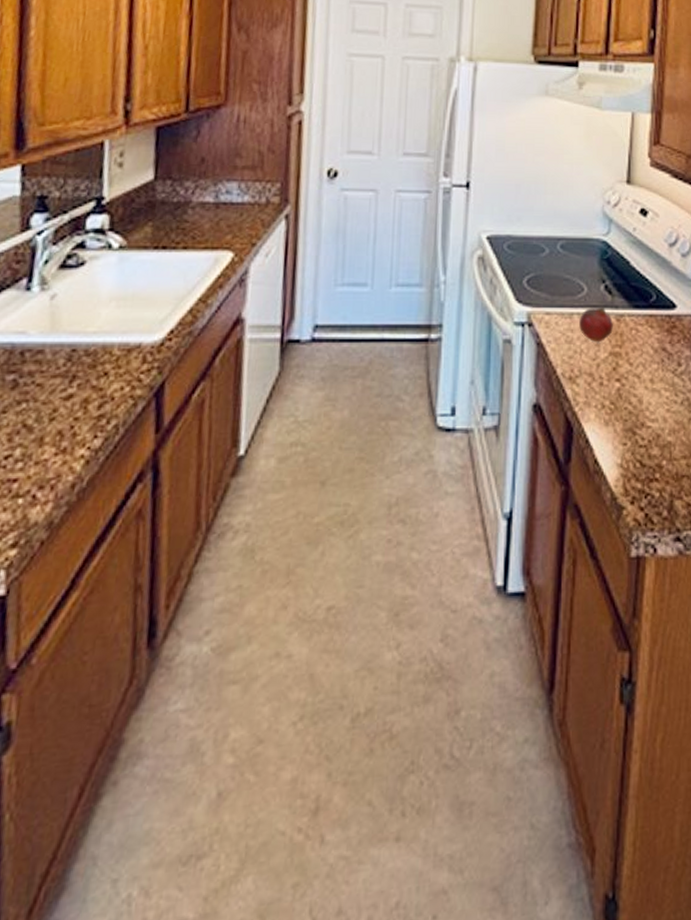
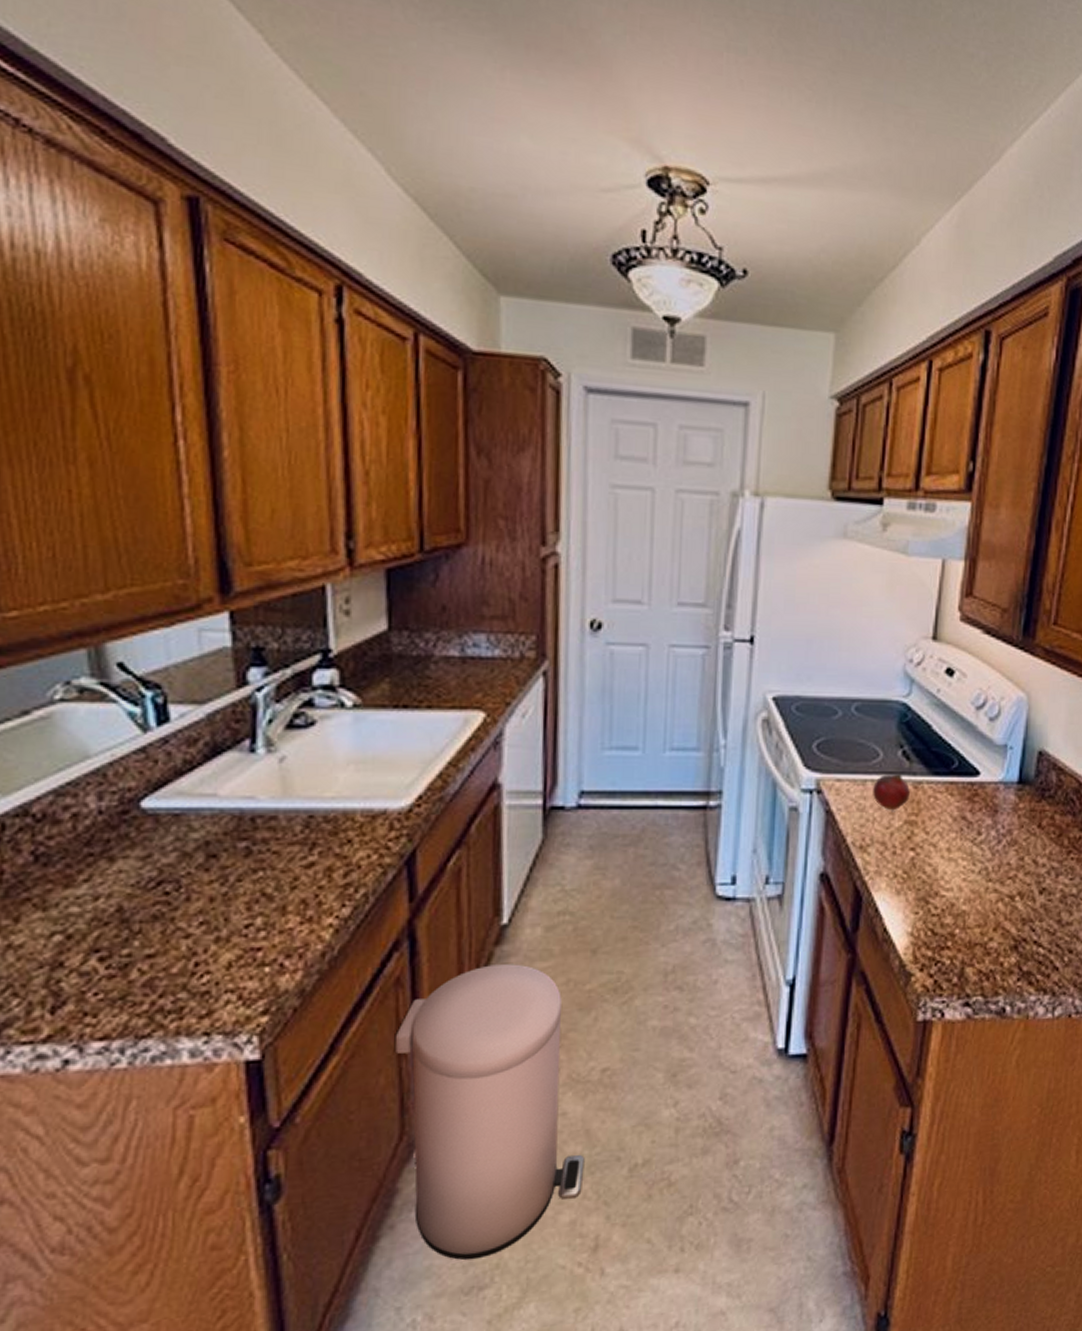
pedal bin: none [132,496,308,823] -> present [394,964,585,1260]

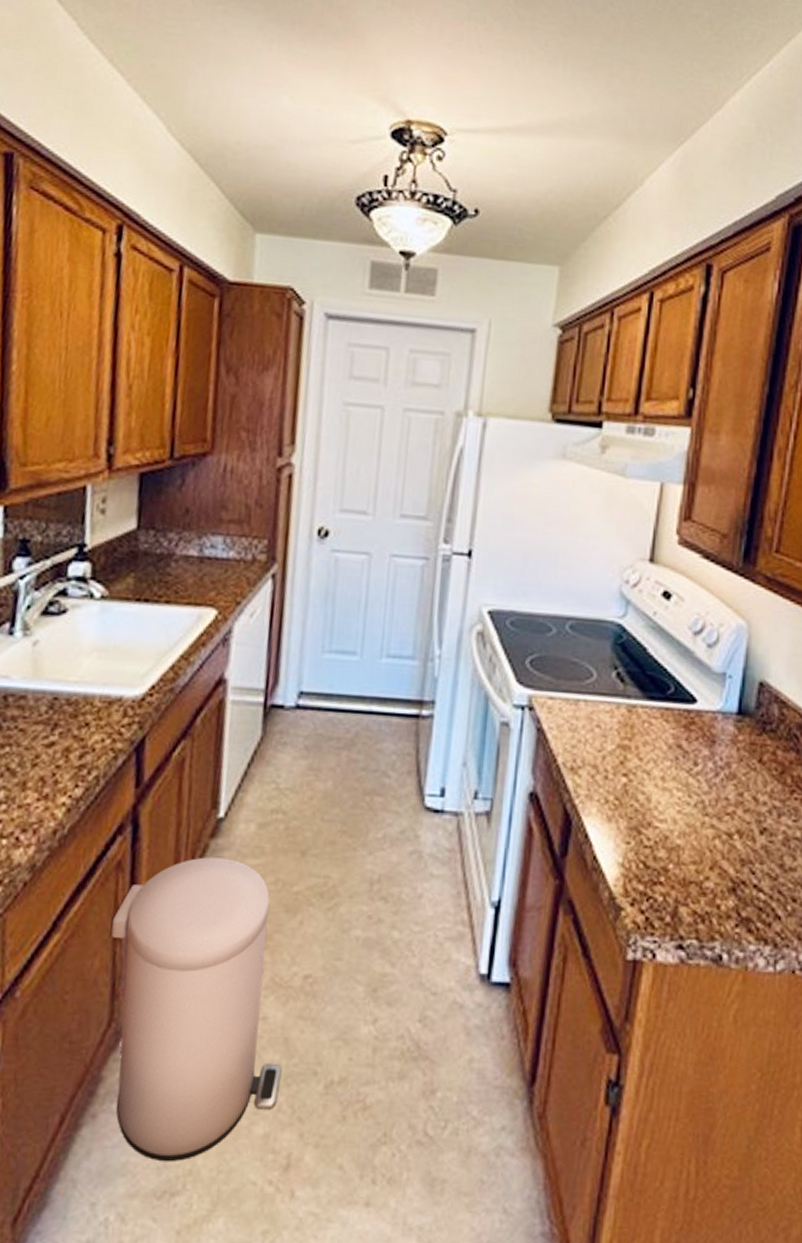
fruit: present [873,773,910,810] -> none [585,695,624,732]

